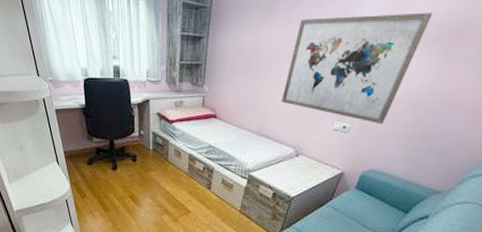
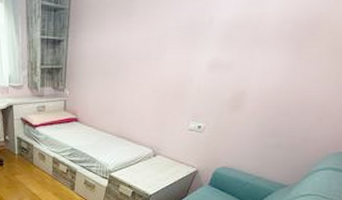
wall art: present [281,12,433,125] -> none [139,9,288,124]

